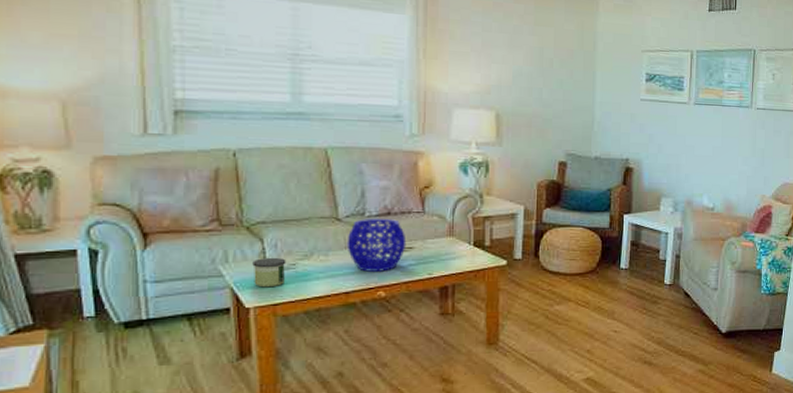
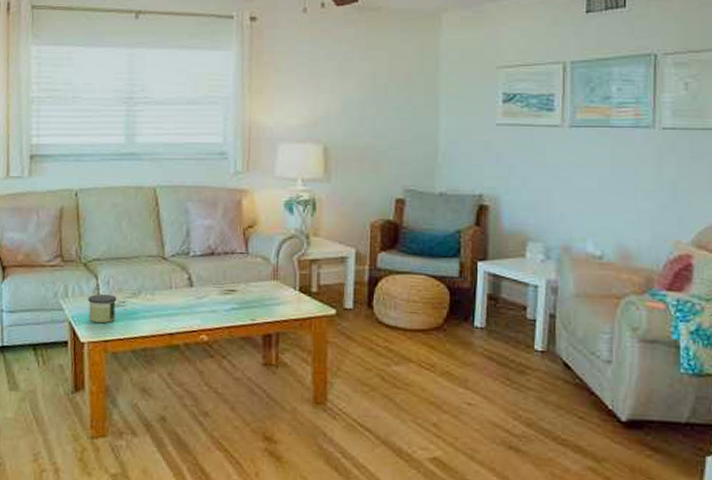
decorative bowl: present [346,218,407,272] -> none [171,257,230,314]

